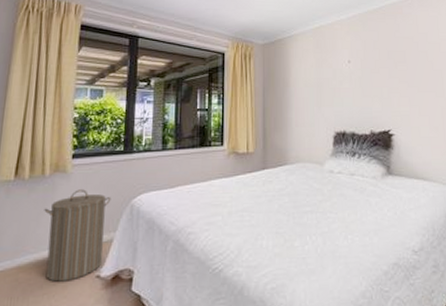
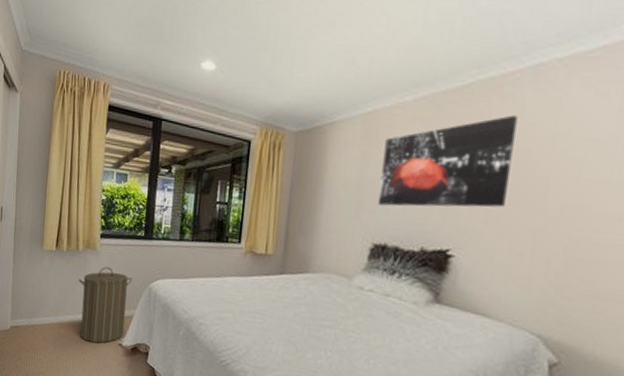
wall art: none [332,28,420,100] -> present [377,115,518,208]

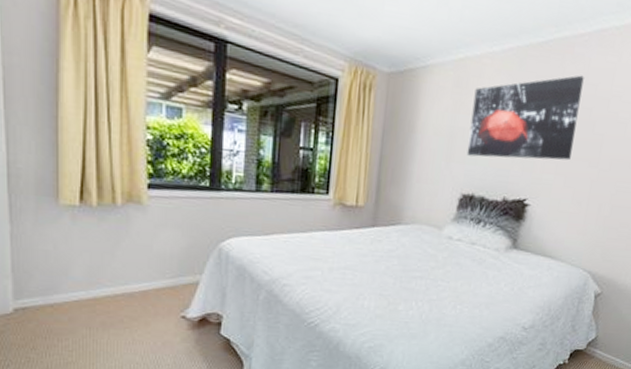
laundry hamper: present [78,267,133,344] -> none [118,225,196,318]

